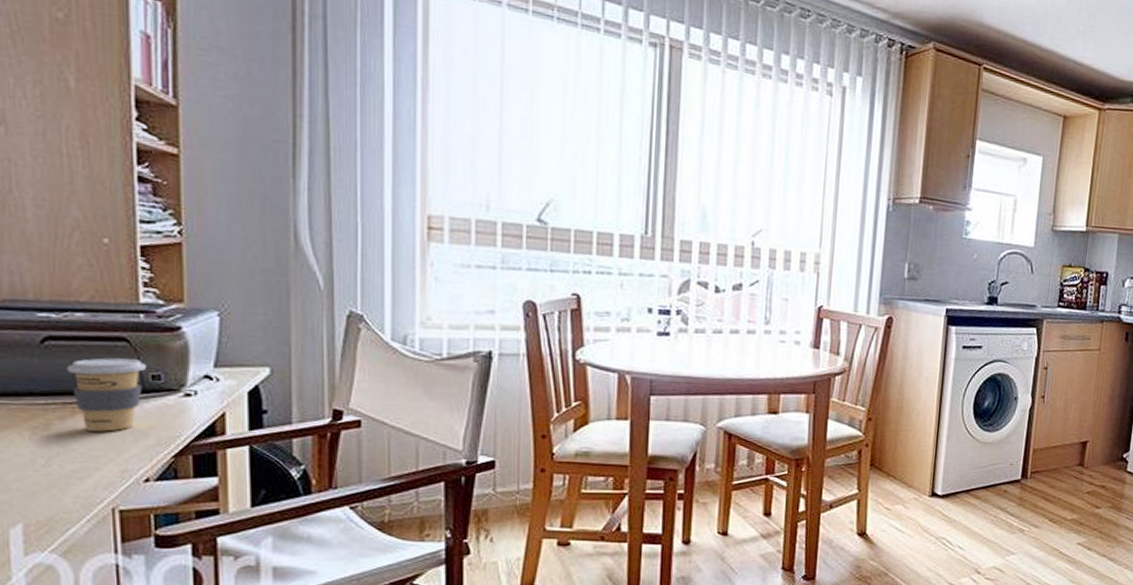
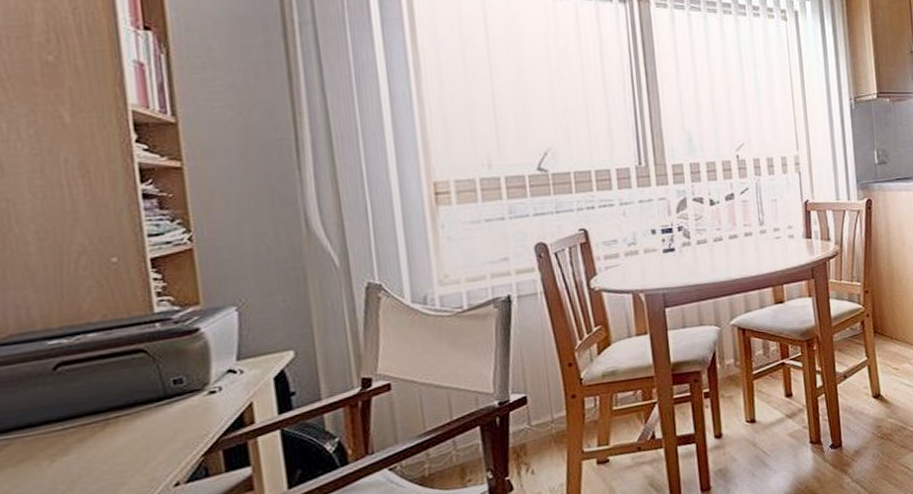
coffee cup: present [67,357,146,432] -> none [83,367,167,448]

